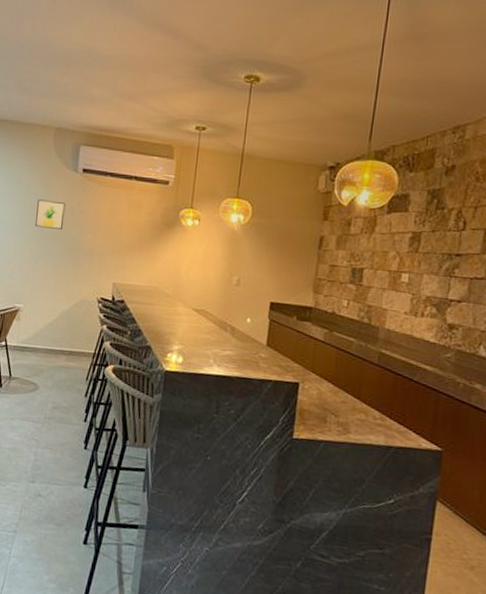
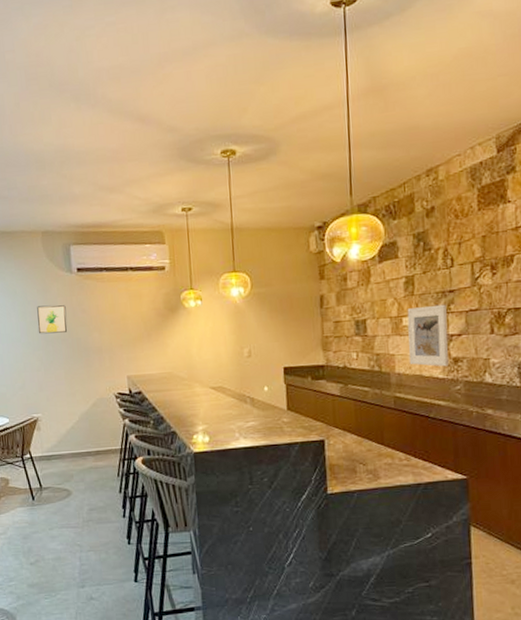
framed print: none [401,265,450,332] -> present [407,304,449,367]

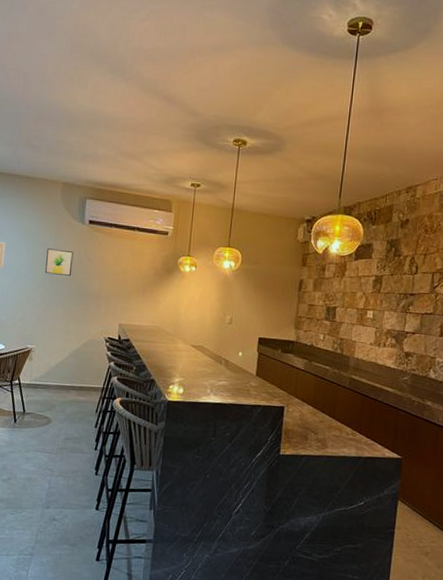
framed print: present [407,304,449,367] -> none [367,303,406,359]

